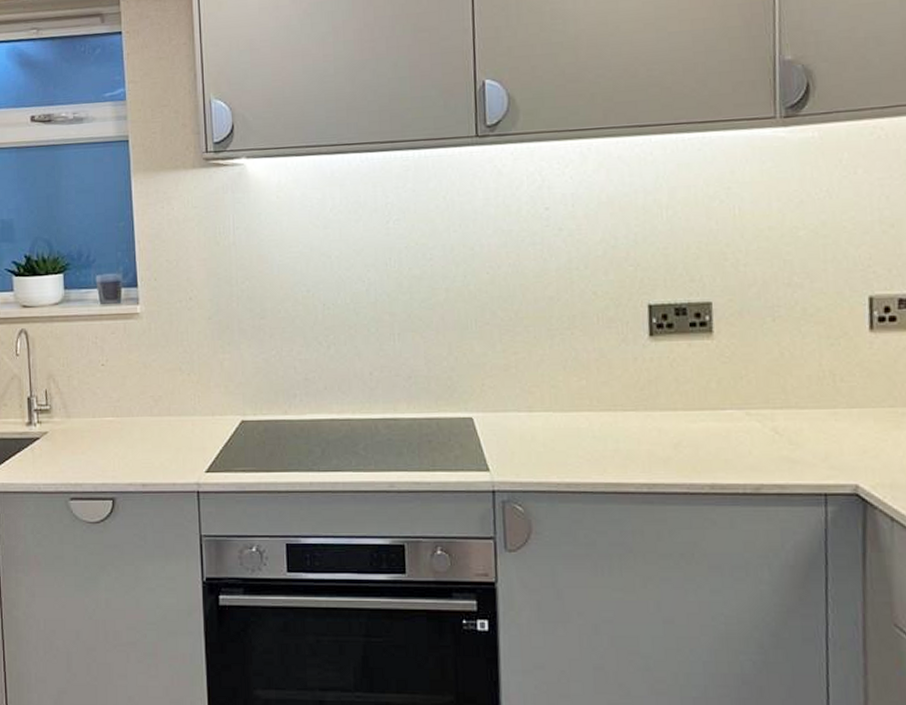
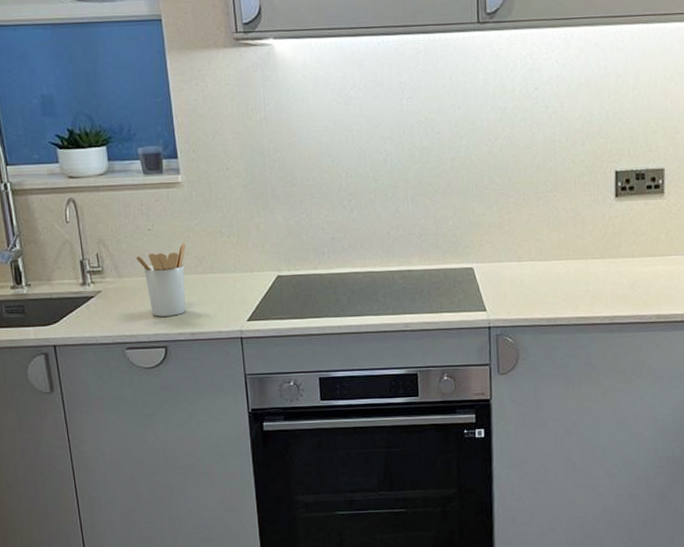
utensil holder: none [86,380,141,464] -> present [135,243,186,317]

